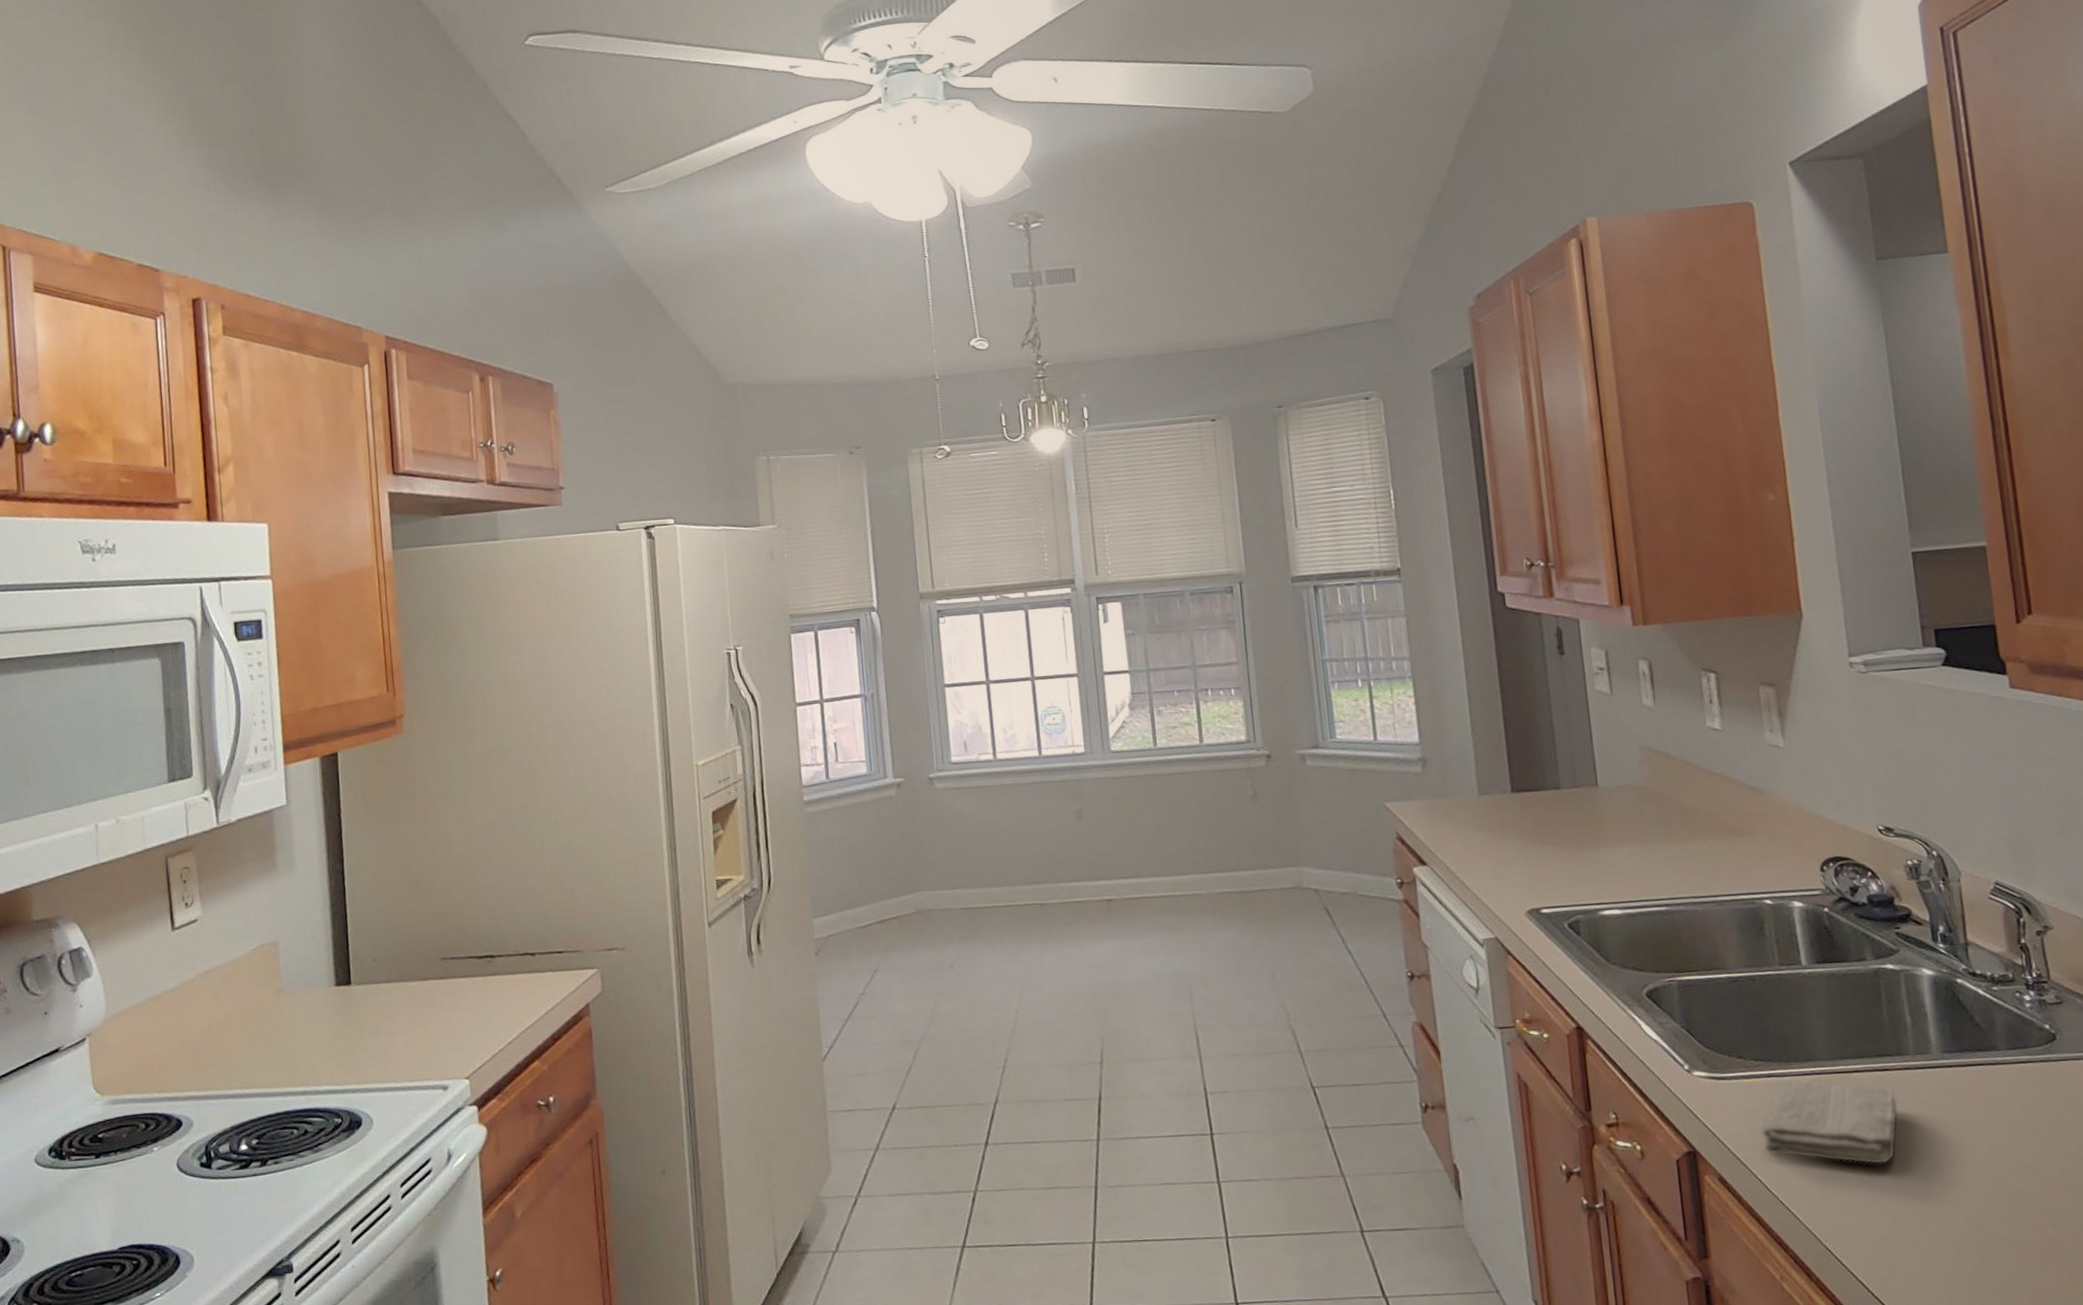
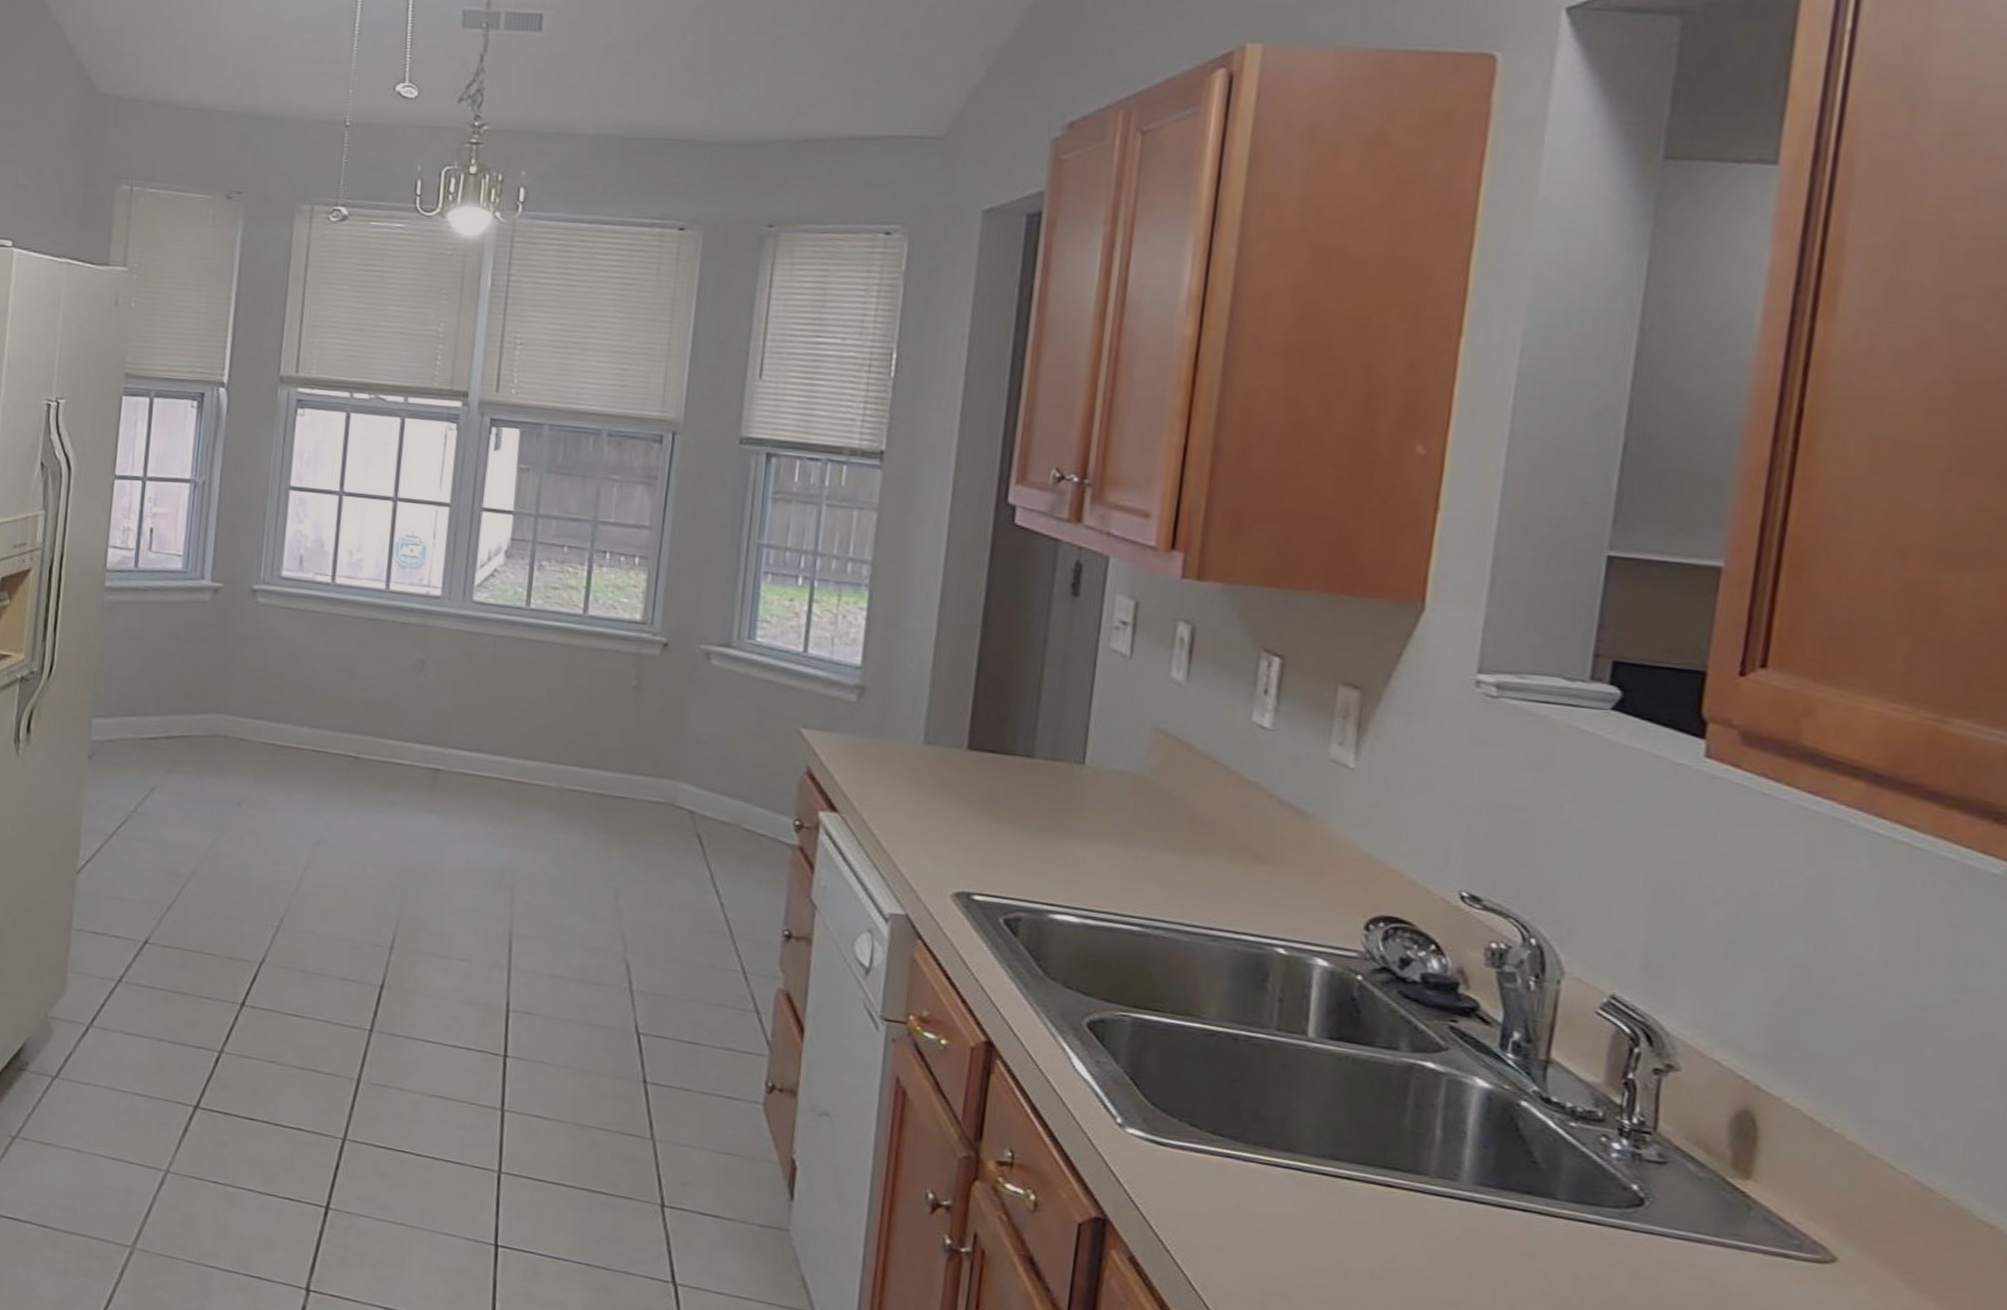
washcloth: present [1761,1079,1898,1165] -> none [1198,1164,1396,1295]

